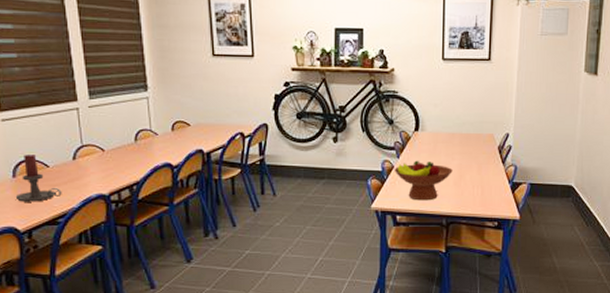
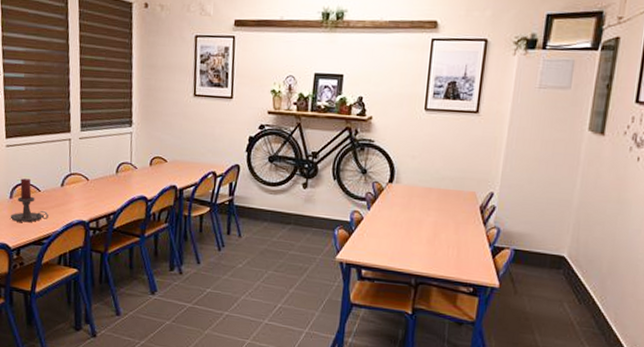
fruit bowl: present [394,160,453,201] -> none [363,213,427,257]

